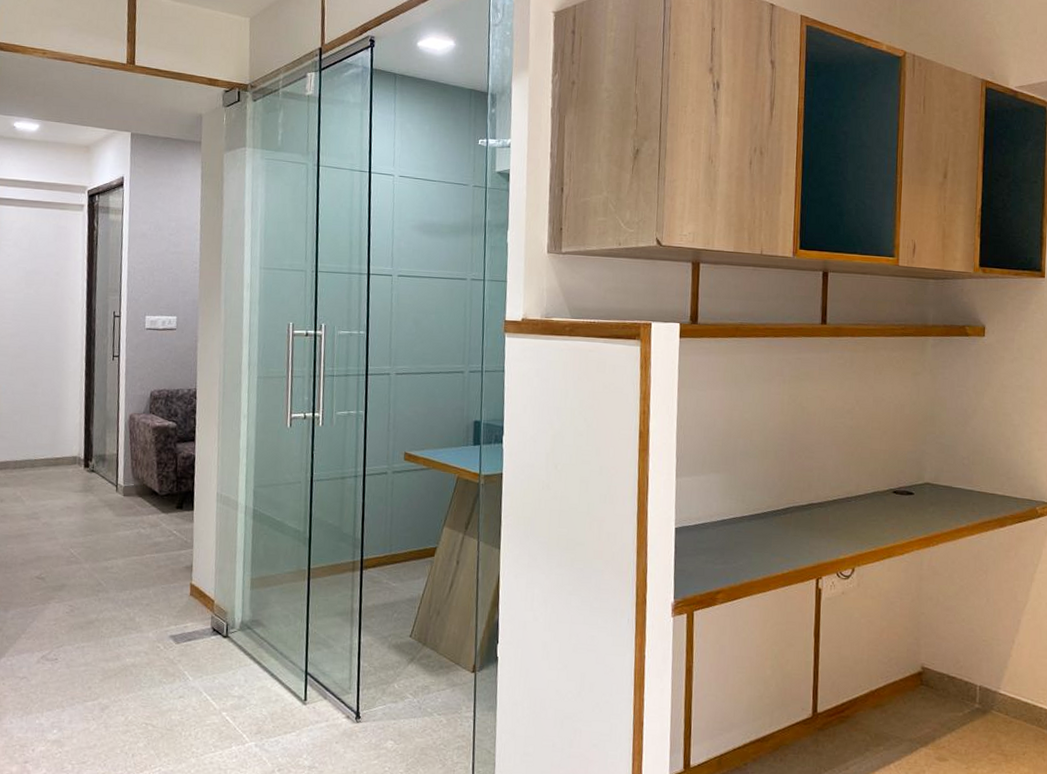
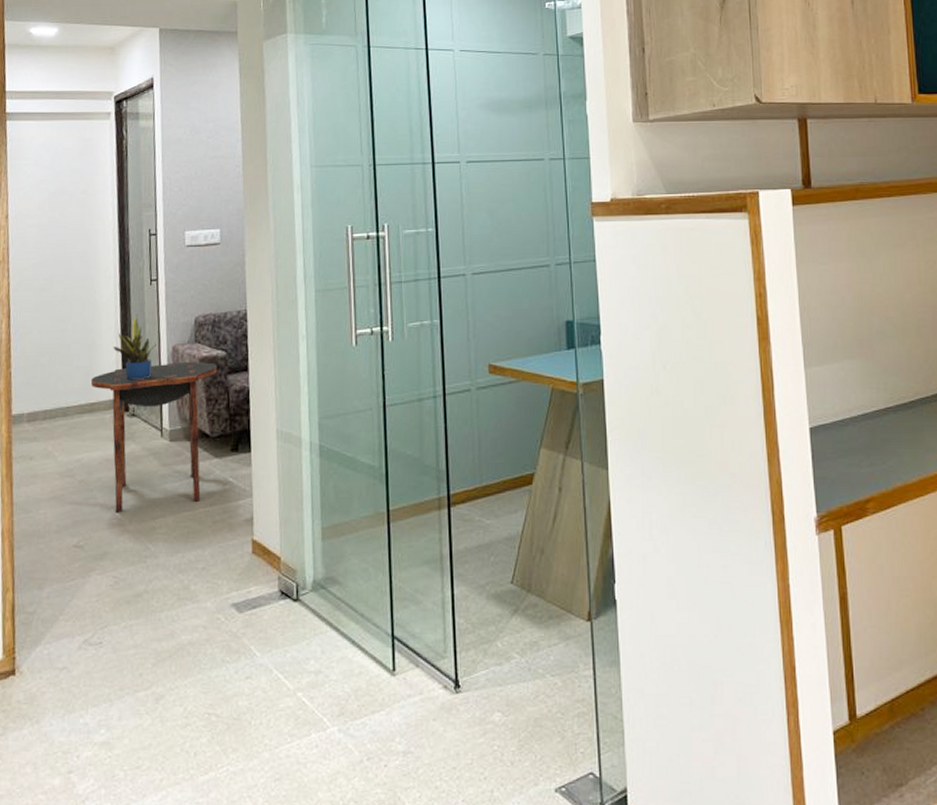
side table: none [56,428,169,553] -> present [90,361,218,513]
potted plant: none [77,385,115,442] -> present [113,314,156,380]

